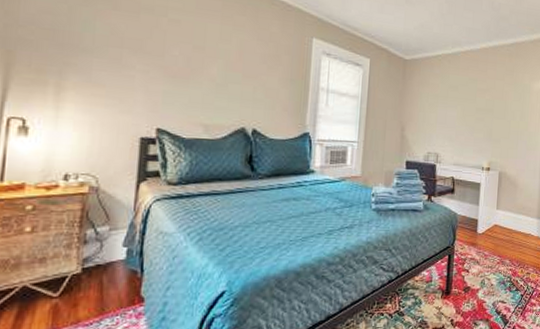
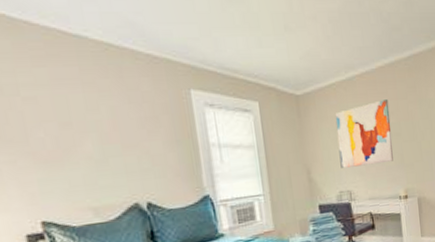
wall art: none [433,77,487,134] -> present [335,99,393,168]

